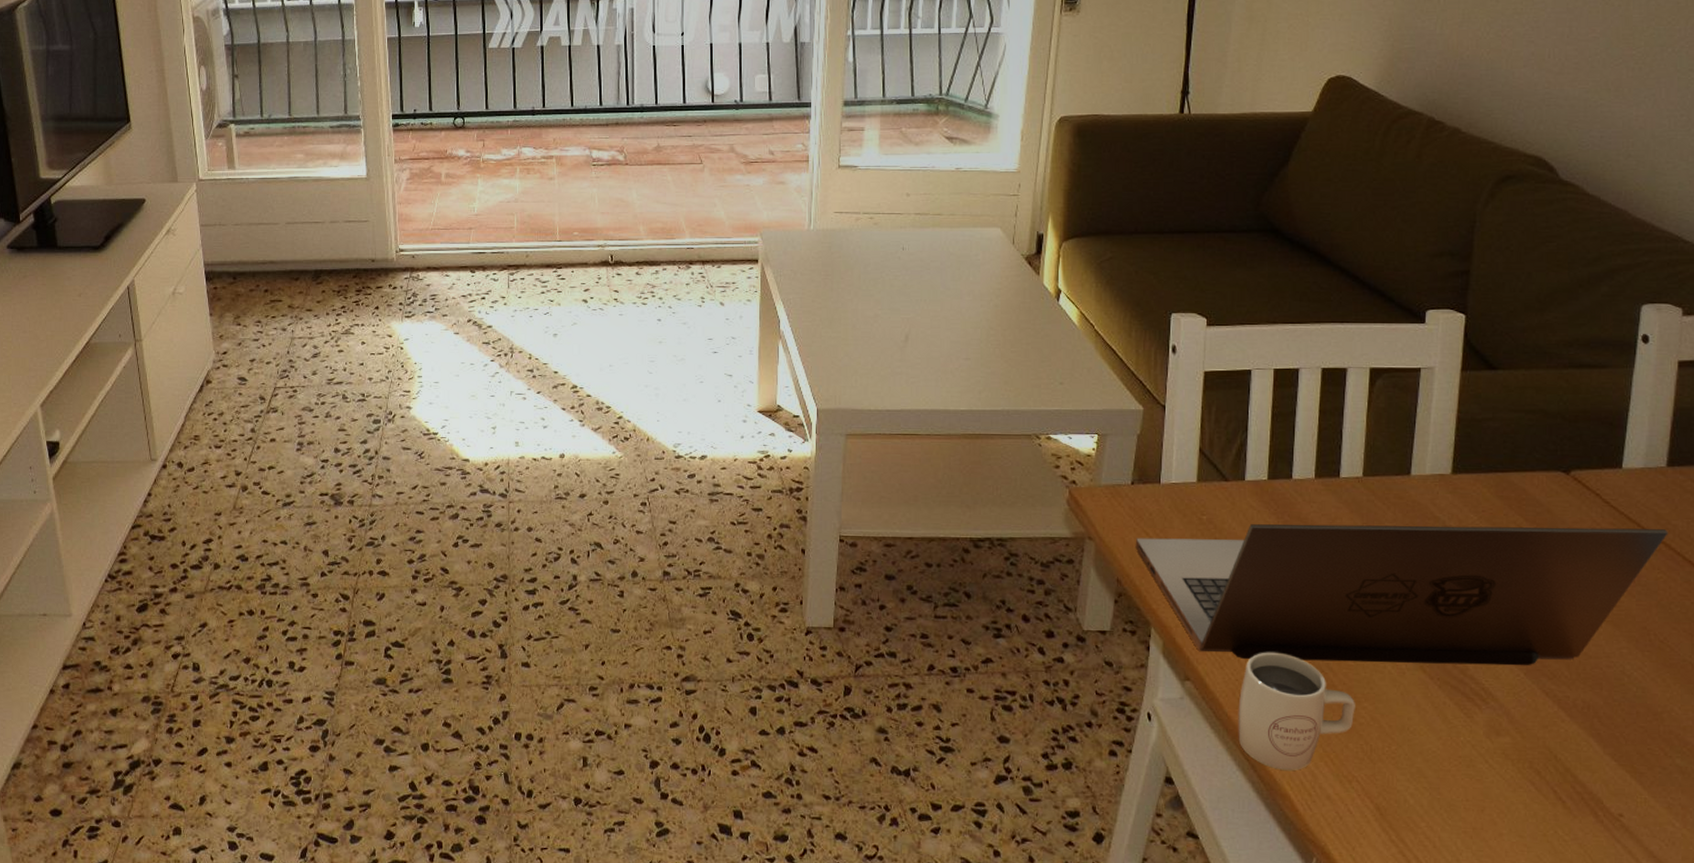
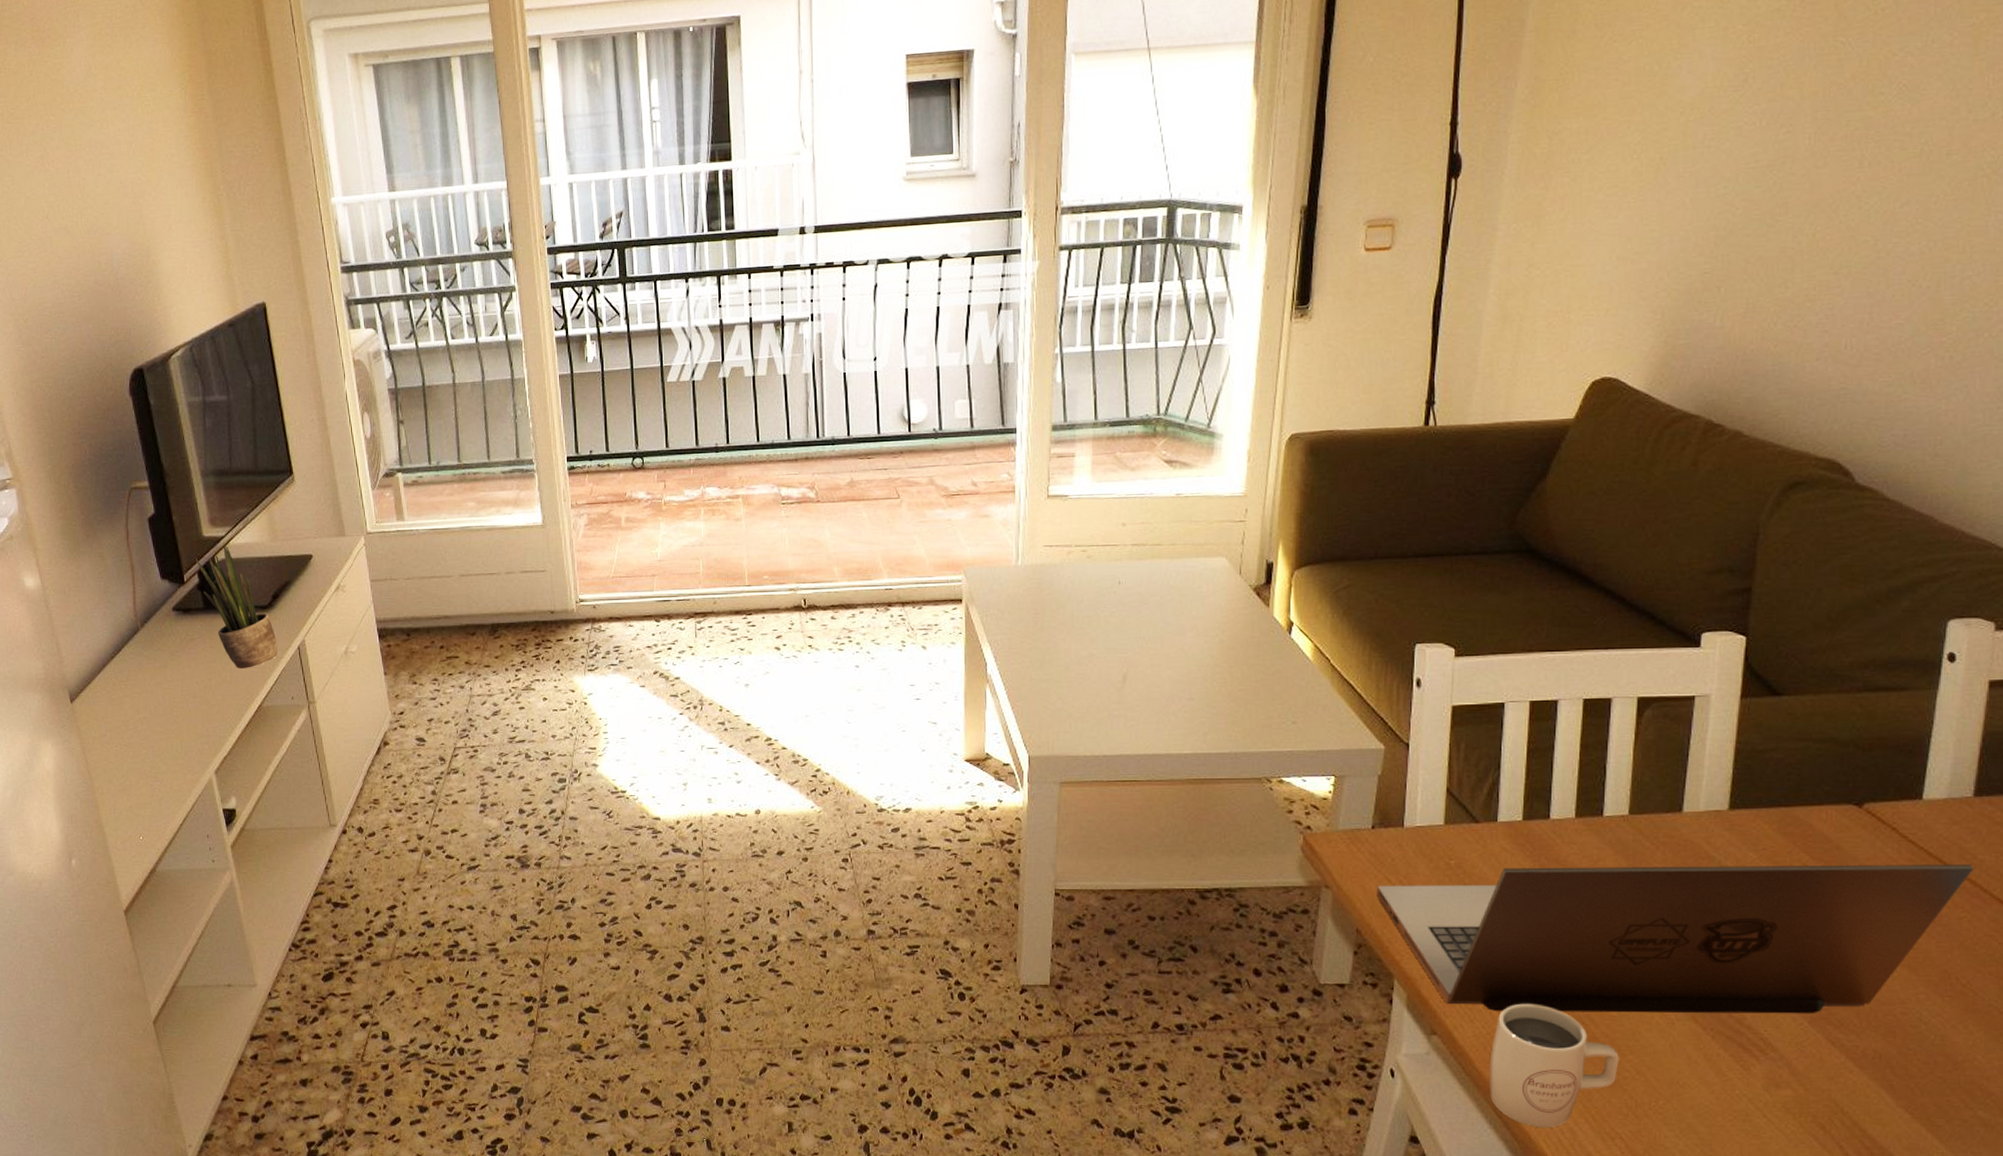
potted plant: none [32,187,107,306] -> present [196,544,278,669]

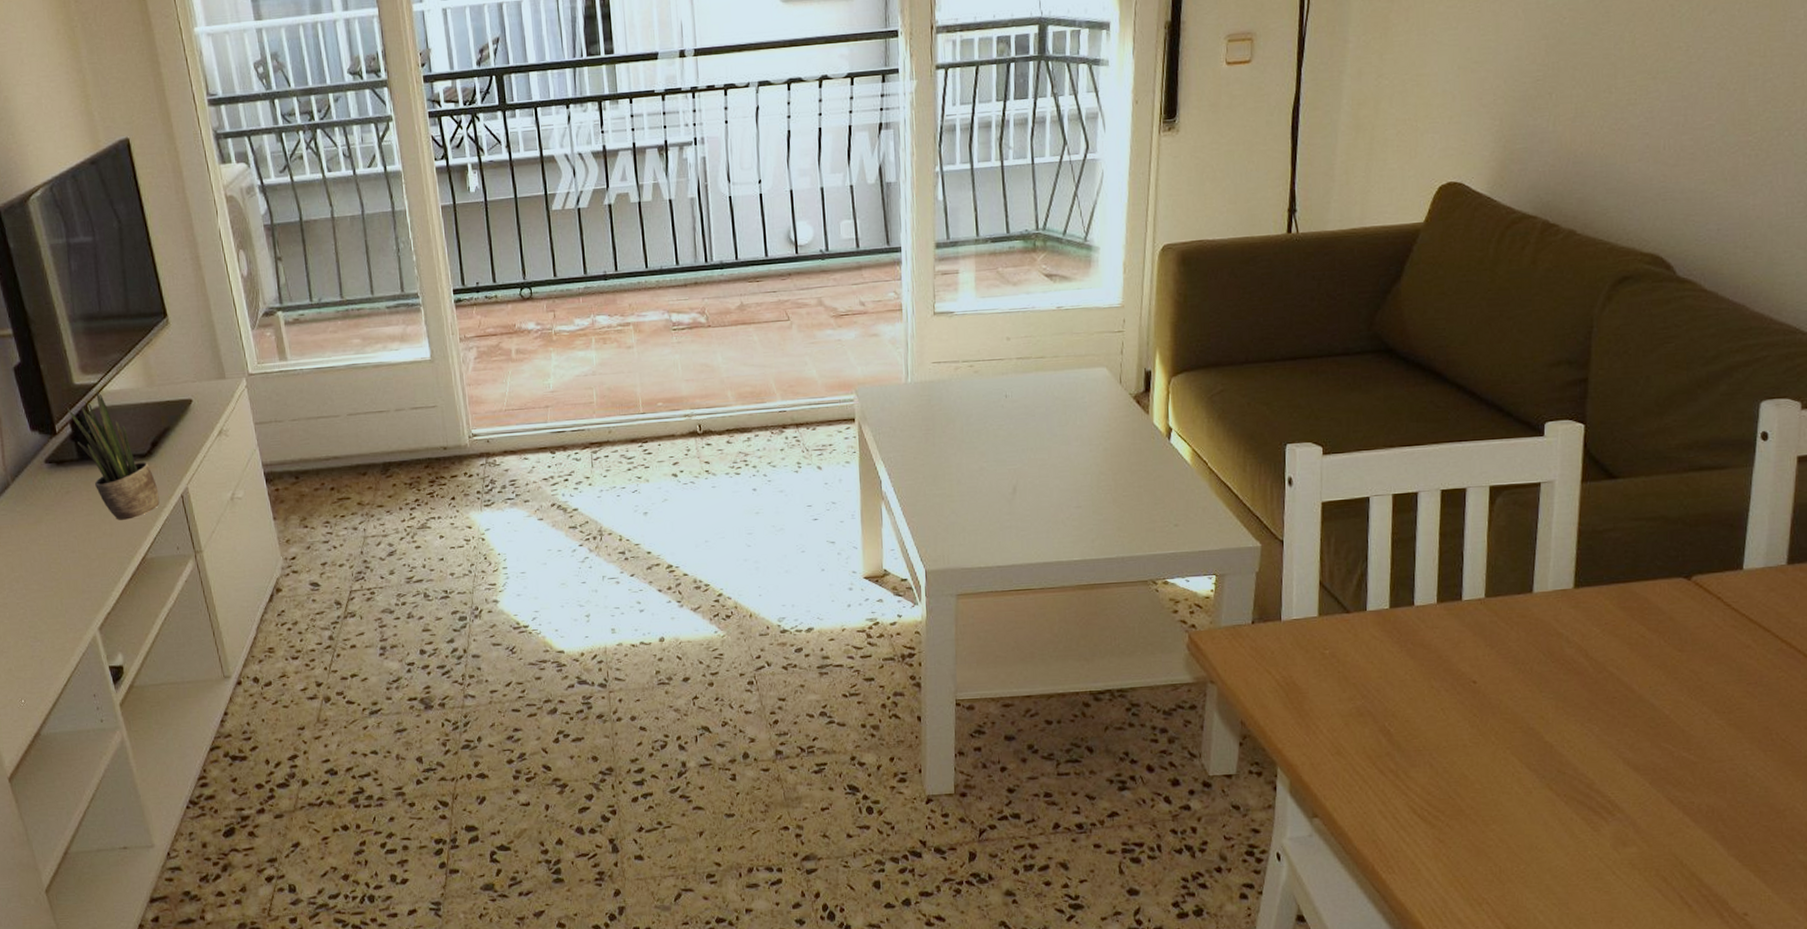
laptop: present [1376,865,1974,1014] -> none [1258,628,1789,791]
mug: present [1489,1003,1619,1129] -> none [1367,782,1484,899]

